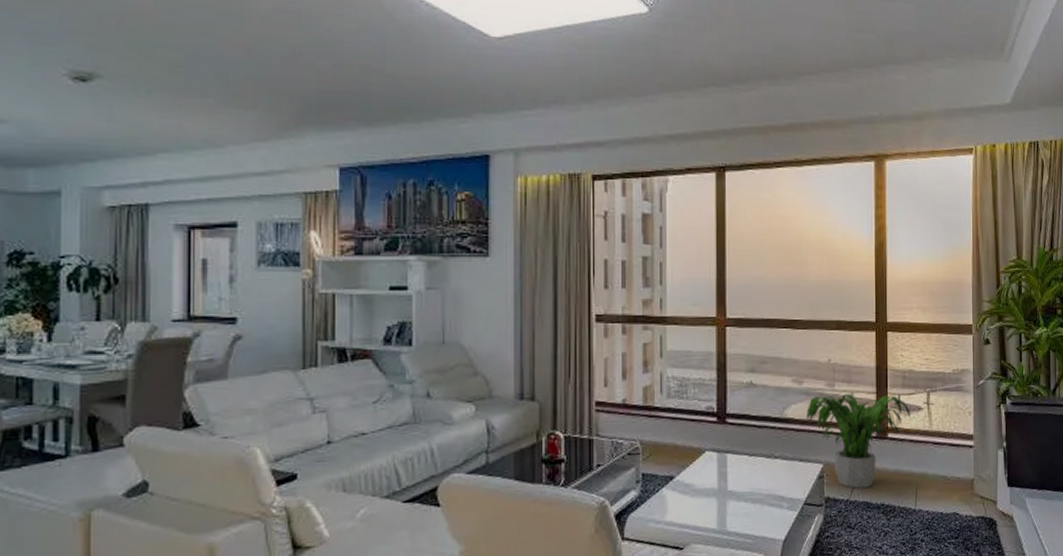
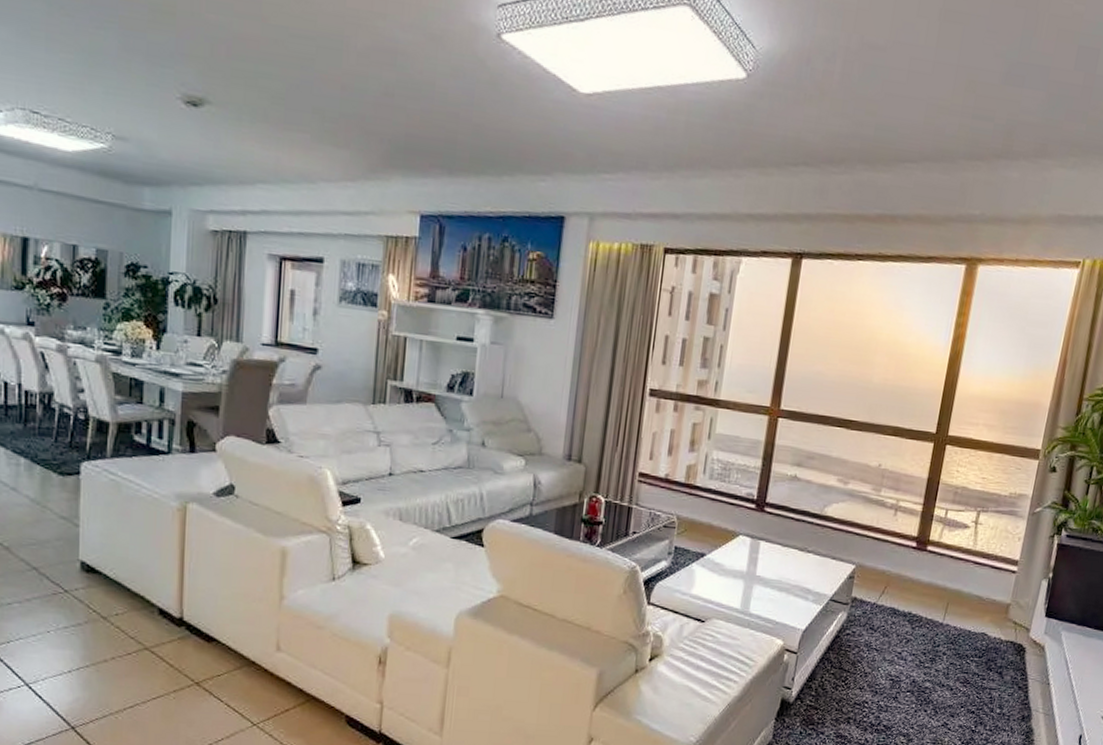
potted plant: present [806,393,911,488] -> none [846,499,956,595]

